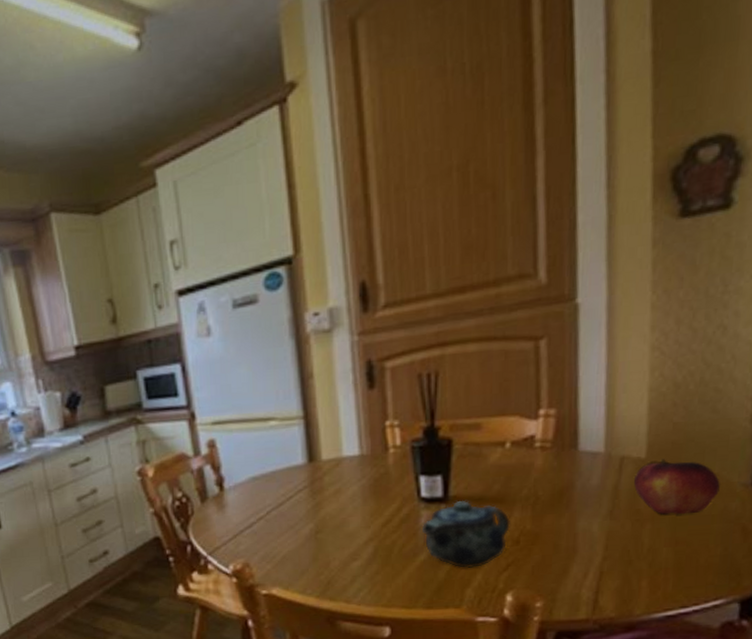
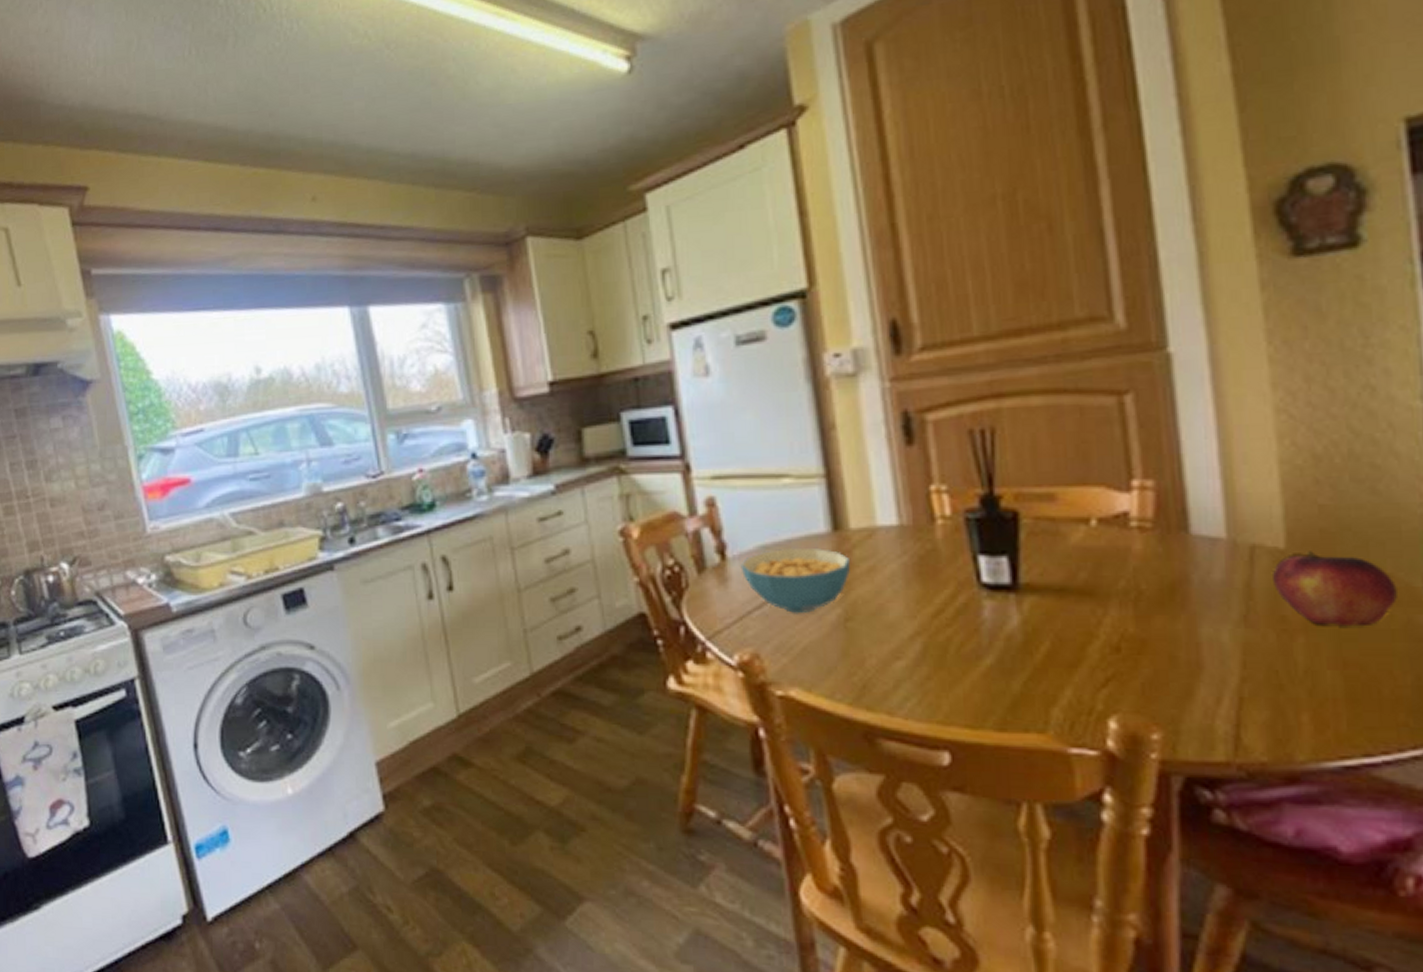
cereal bowl: none [235,477,322,531] -> present [740,548,851,614]
teapot: present [421,501,510,568] -> none [984,591,1106,680]

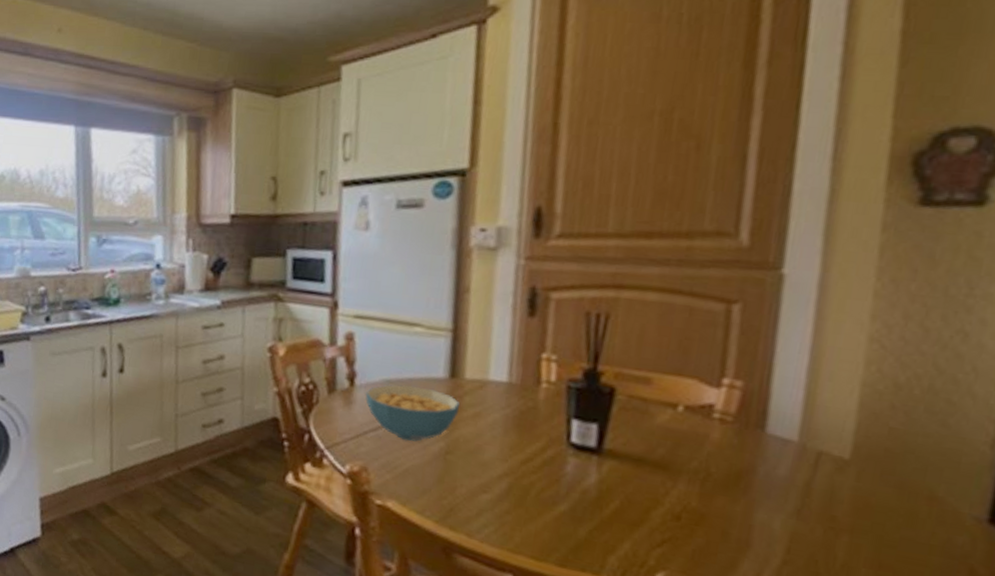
fruit: present [1273,551,1397,627] -> none [831,465,945,538]

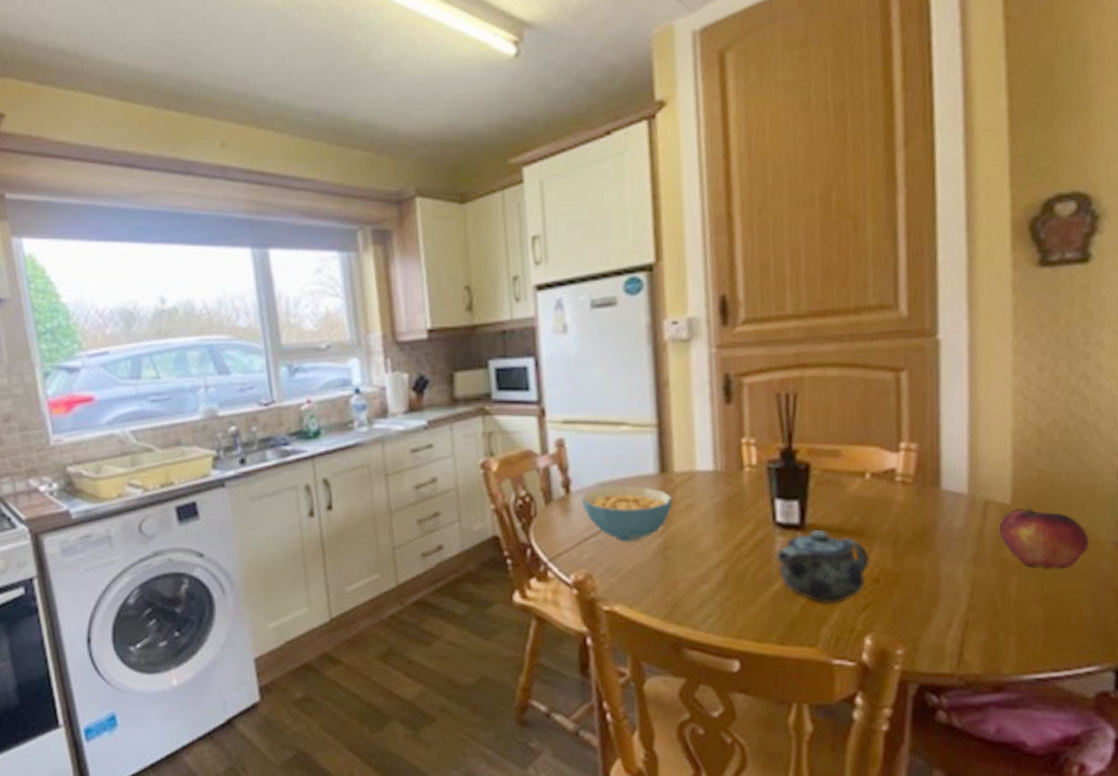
teapot: none [565,456,673,536] -> present [776,530,870,604]
fruit: none [831,465,945,538] -> present [999,507,1089,569]

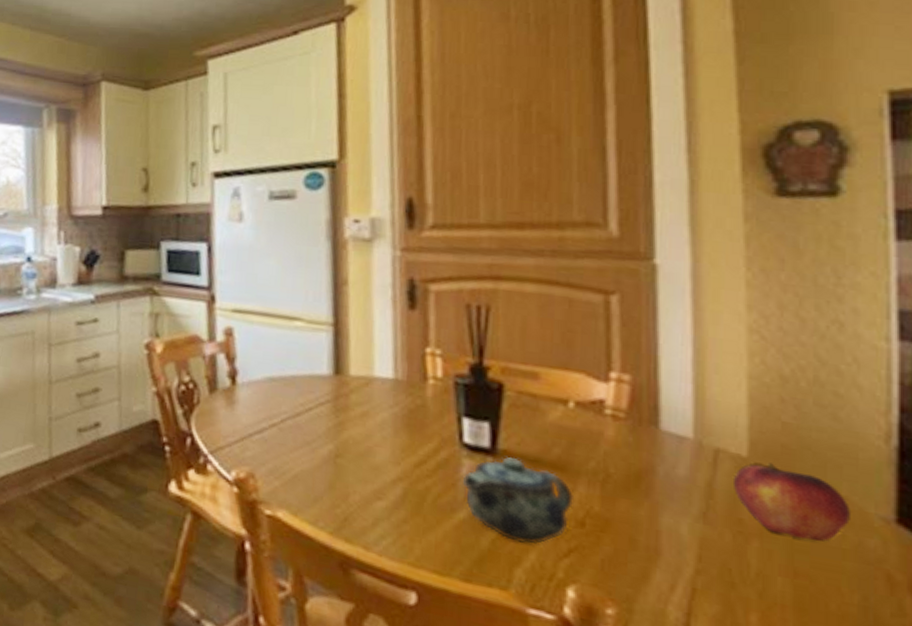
cereal bowl: present [581,486,673,542] -> none [248,382,347,444]

